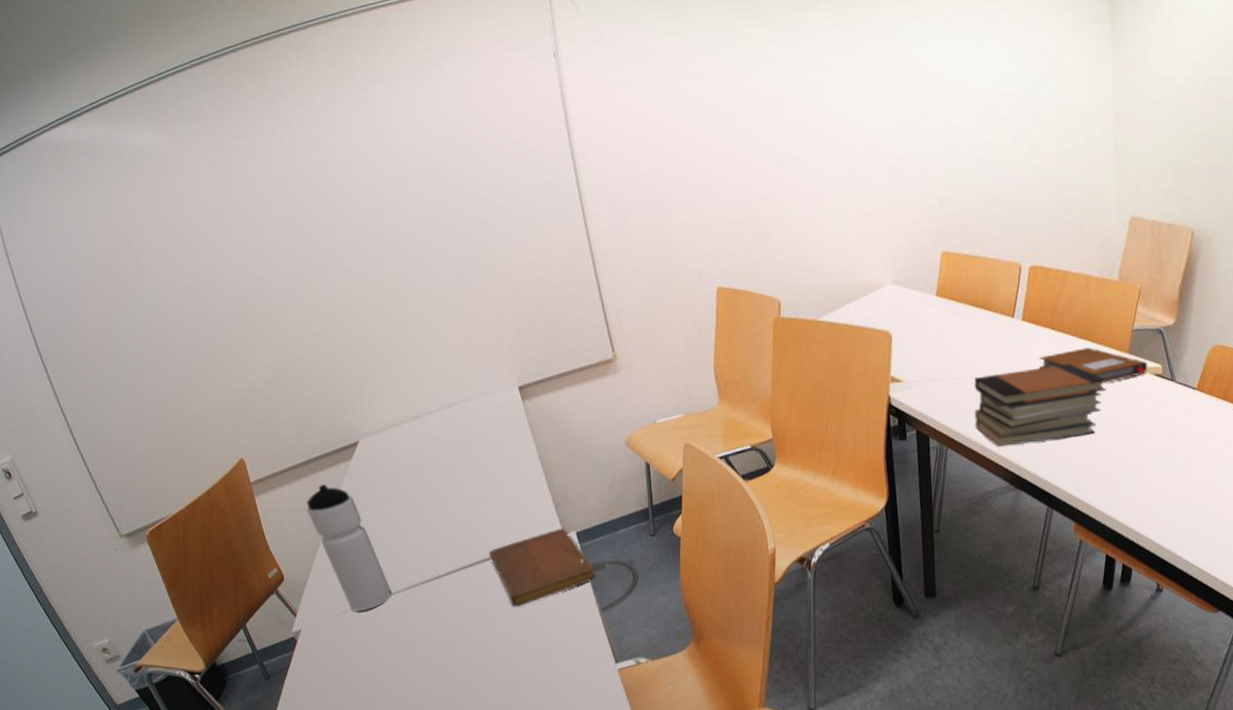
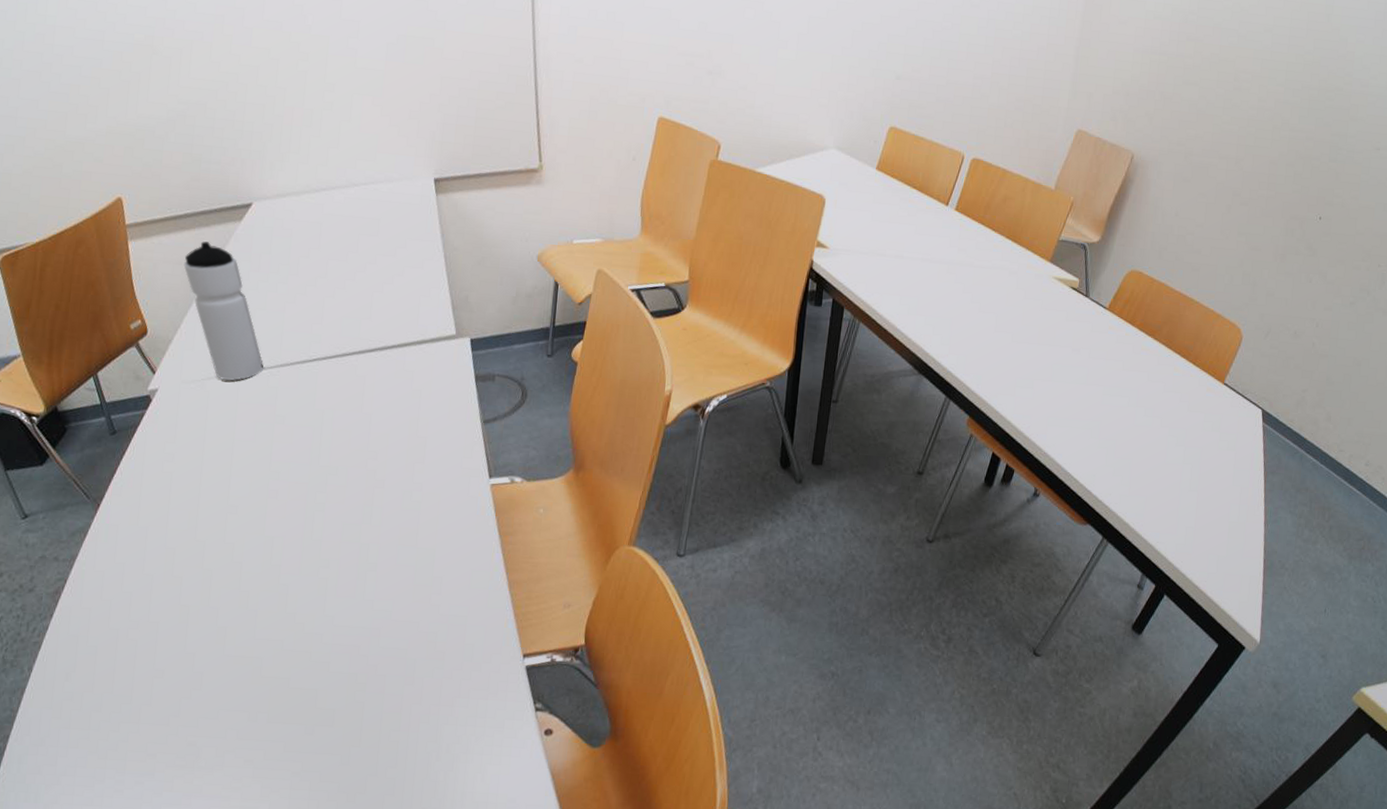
notebook: present [489,528,596,607] -> none [374,332,484,404]
book stack: present [974,364,1107,447] -> none [891,257,1025,334]
notebook: present [1040,347,1148,383] -> none [963,248,1067,287]

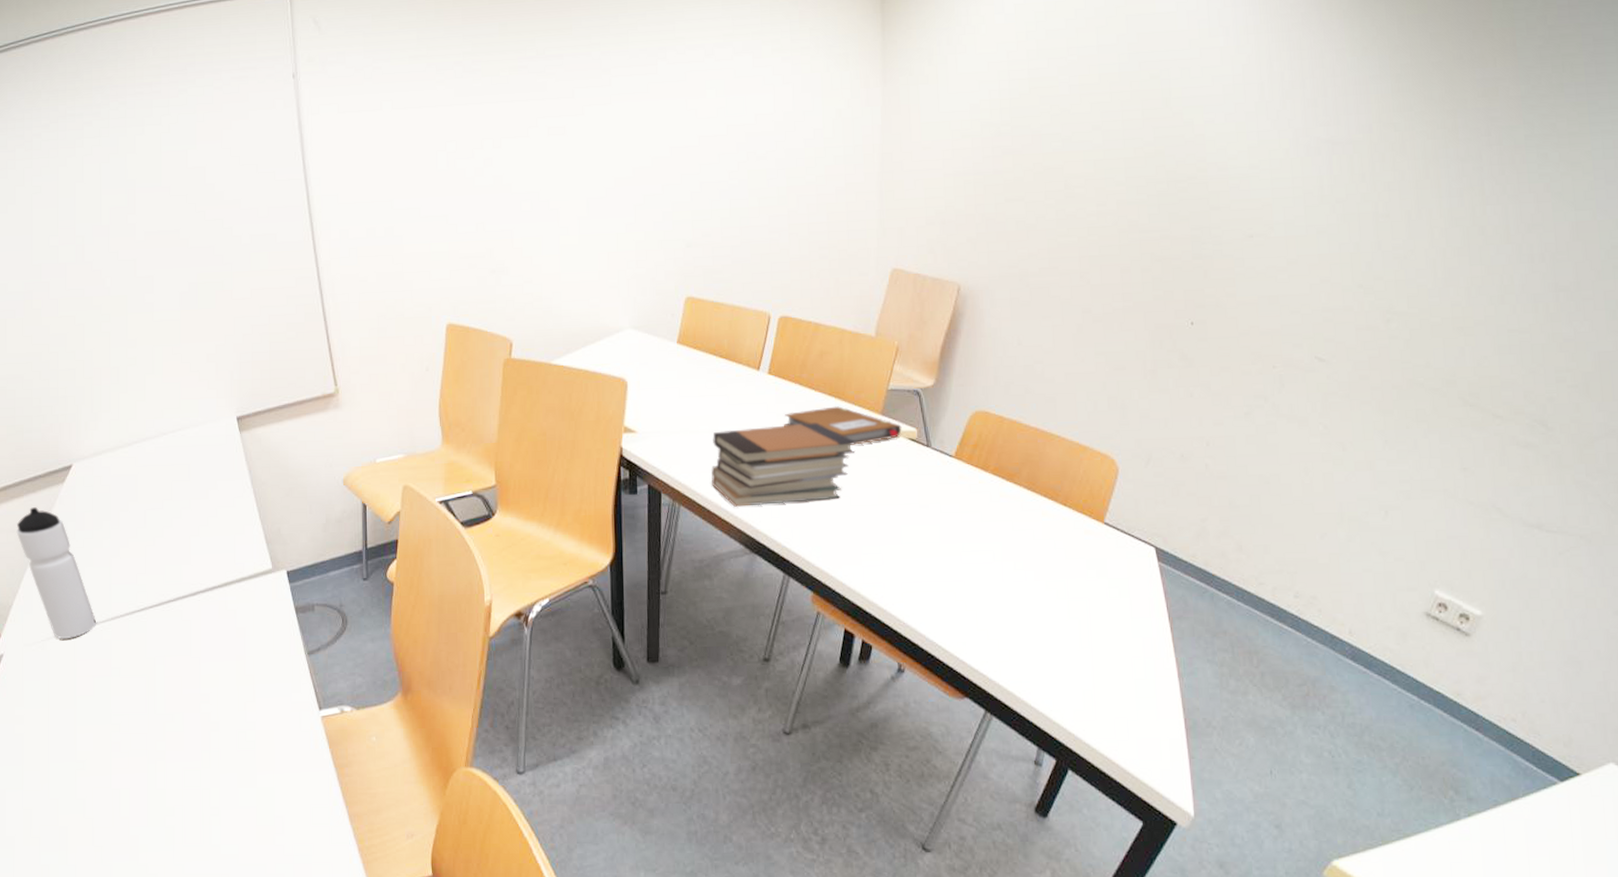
book stack: none [891,257,1025,334] -> present [711,423,856,507]
notebook: none [963,248,1067,287] -> present [784,406,902,445]

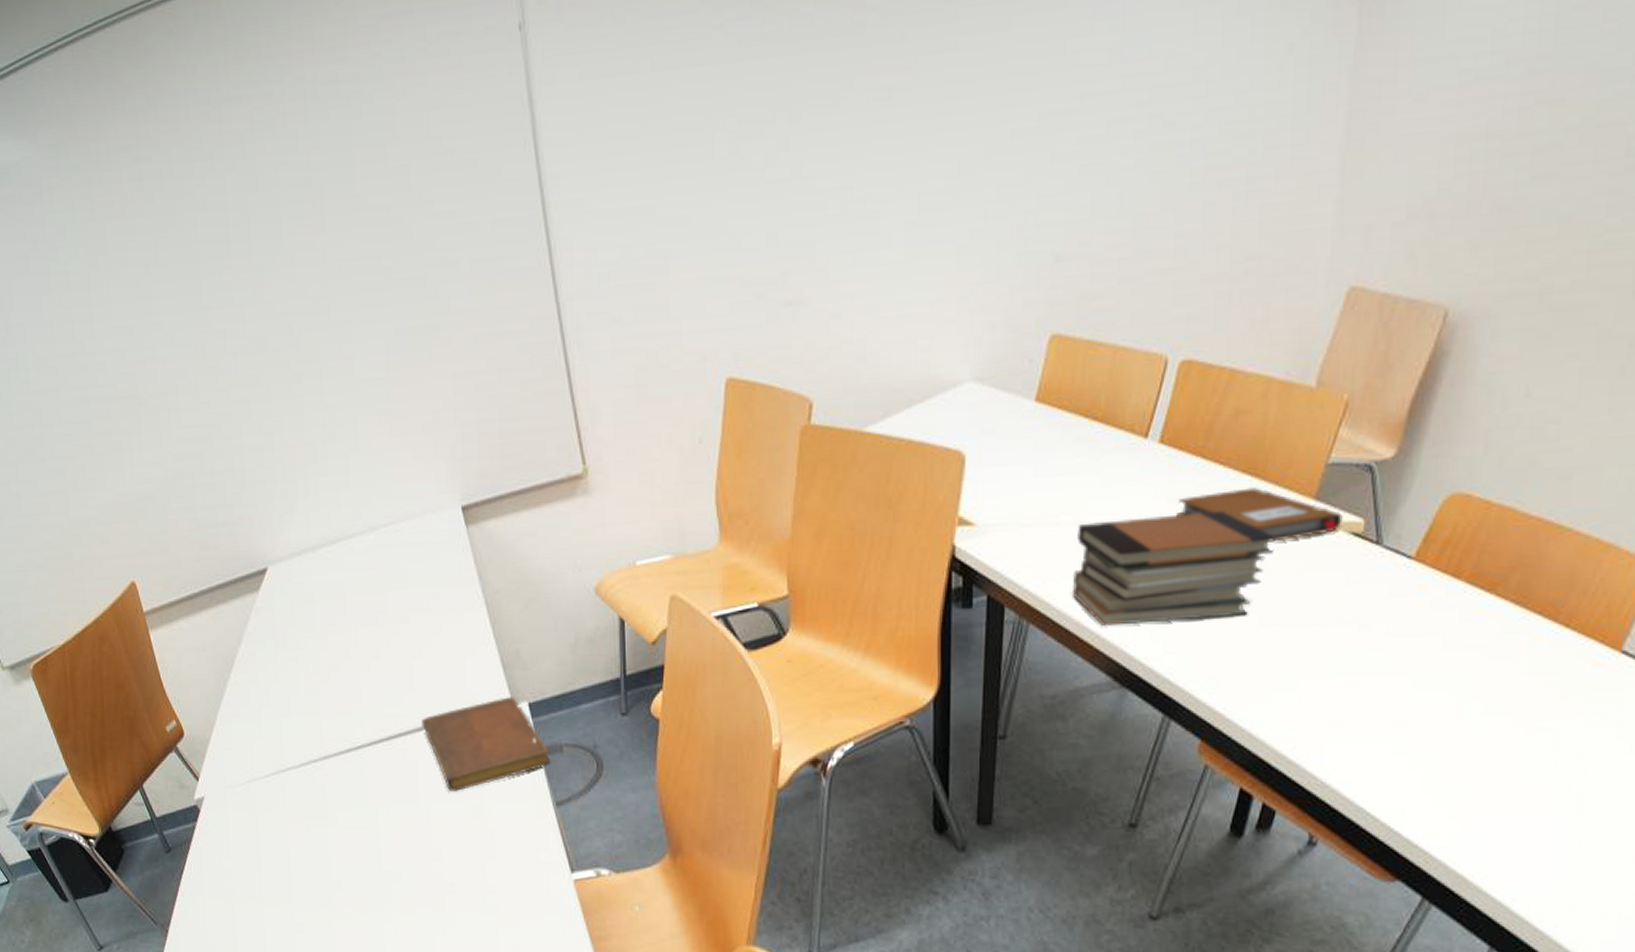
water bottle: present [16,507,96,639] -> none [207,621,307,780]
notebook: none [197,566,304,645] -> present [421,697,551,791]

